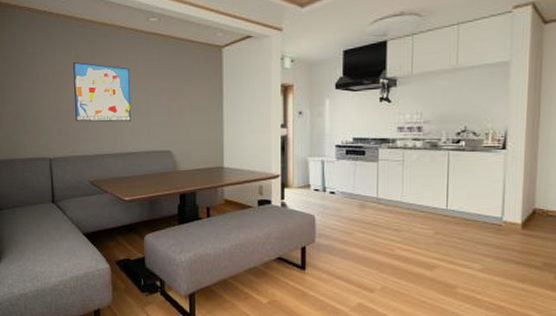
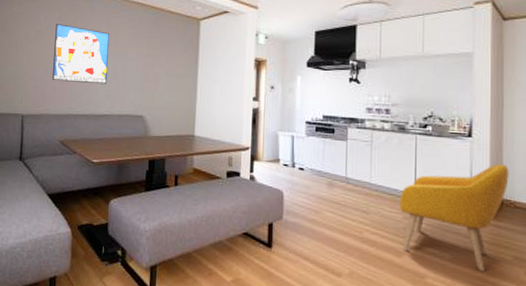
armchair: none [430,174,543,279] -> present [399,163,509,271]

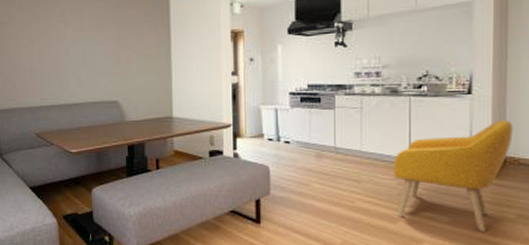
wall art: present [52,24,109,85] -> none [18,12,77,73]

